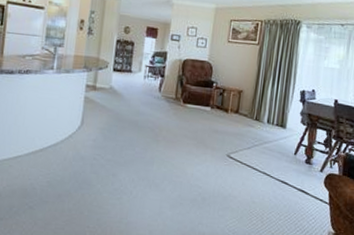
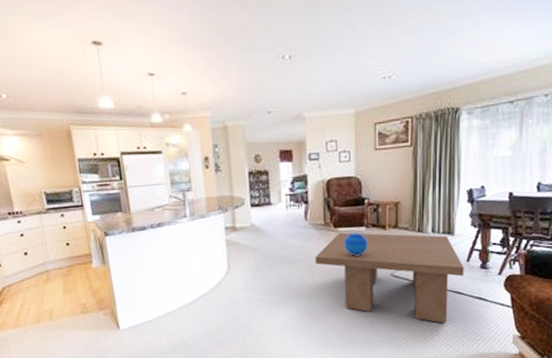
coffee table: none [161,108,291,210] -> present [315,232,464,323]
decorative sphere: none [189,111,212,133] -> present [343,232,369,256]

